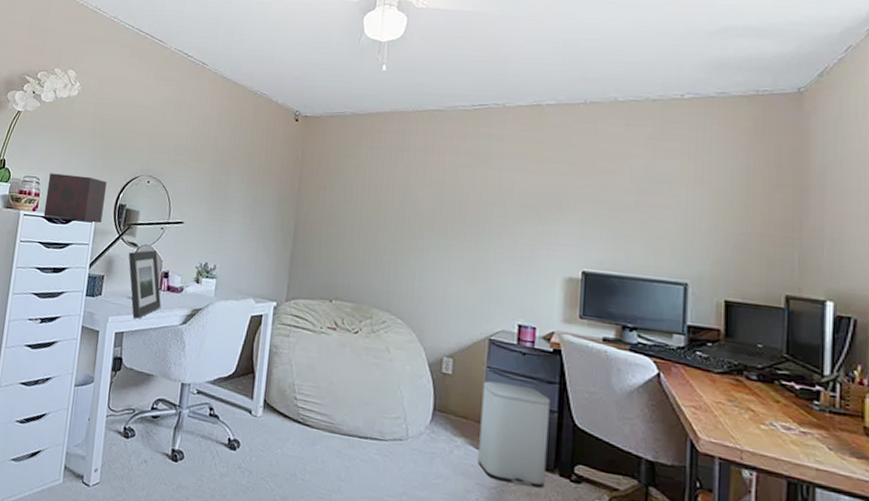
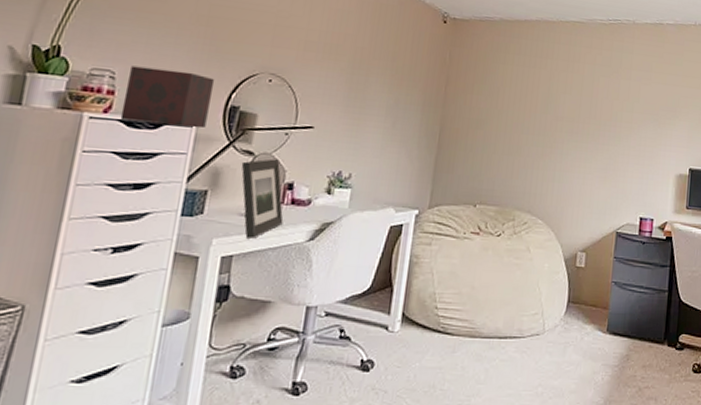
pedal bin: present [478,381,550,488] -> none [604,270,663,361]

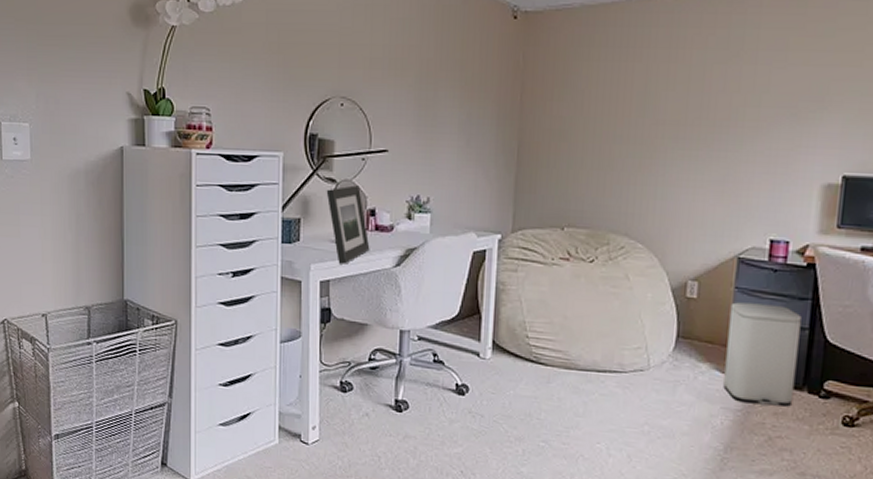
decorative box: present [120,66,215,129] -> none [220,101,293,159]
pedal bin: none [604,270,663,361] -> present [723,302,802,407]

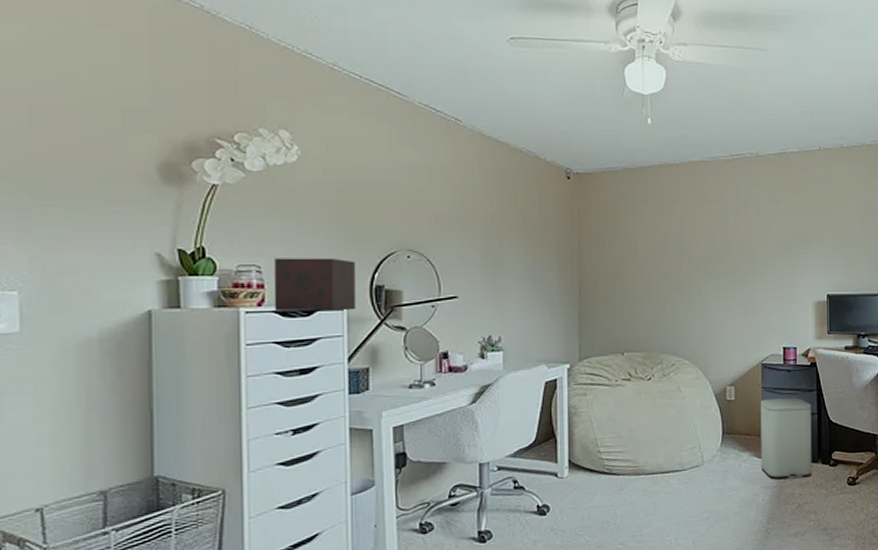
decorative box: none [220,101,293,159] -> present [273,258,356,312]
picture frame: present [326,185,370,264] -> none [395,331,444,408]

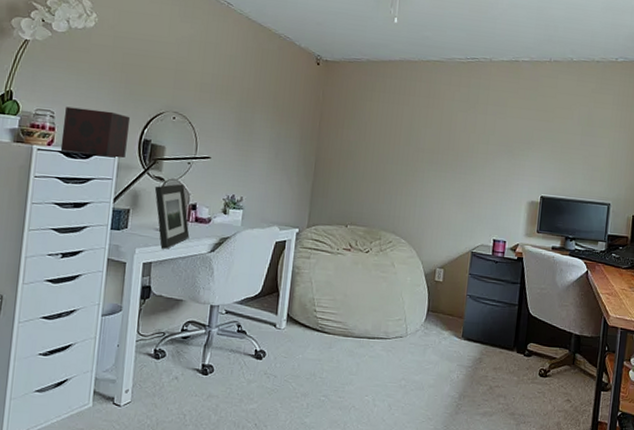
picture frame: none [395,331,444,408] -> present [154,184,190,249]
pedal bin: present [760,397,812,480] -> none [459,285,513,364]

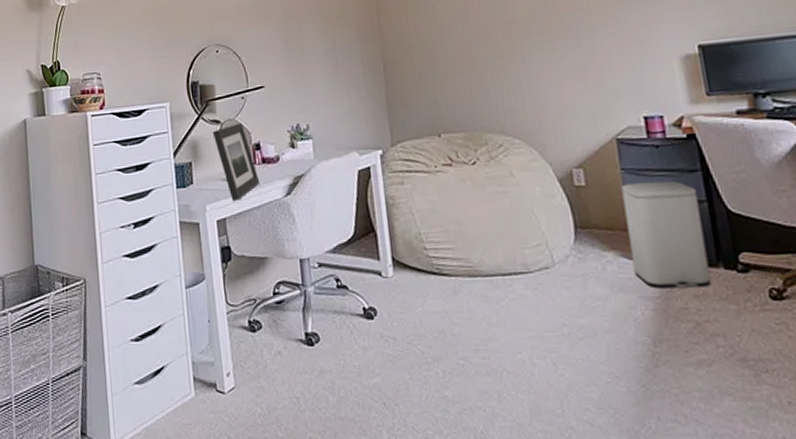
decorative box: present [60,106,131,159] -> none [110,59,176,114]
pedal bin: none [459,285,513,364] -> present [621,180,711,290]

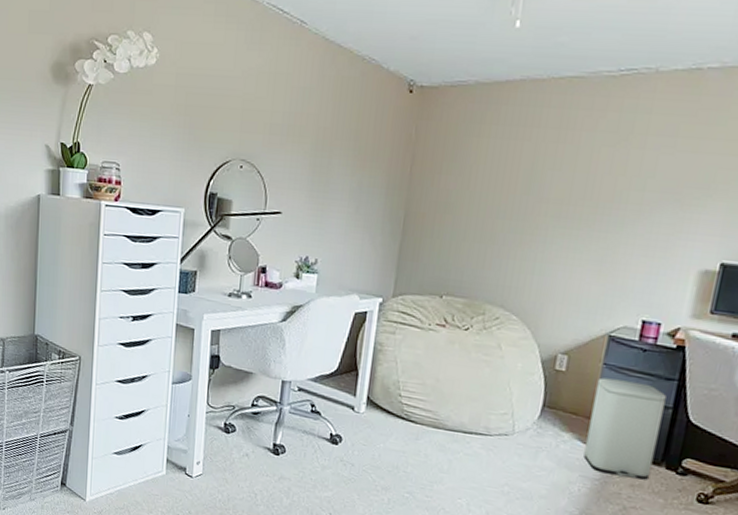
picture frame: present [212,123,260,201] -> none [221,243,259,316]

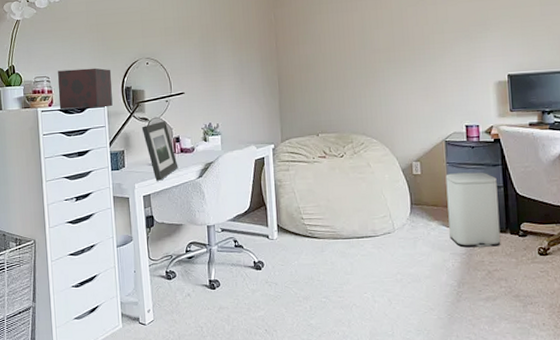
decorative box: none [127,157,196,215] -> present [57,68,113,110]
picture frame: none [221,243,259,316] -> present [141,121,178,181]

